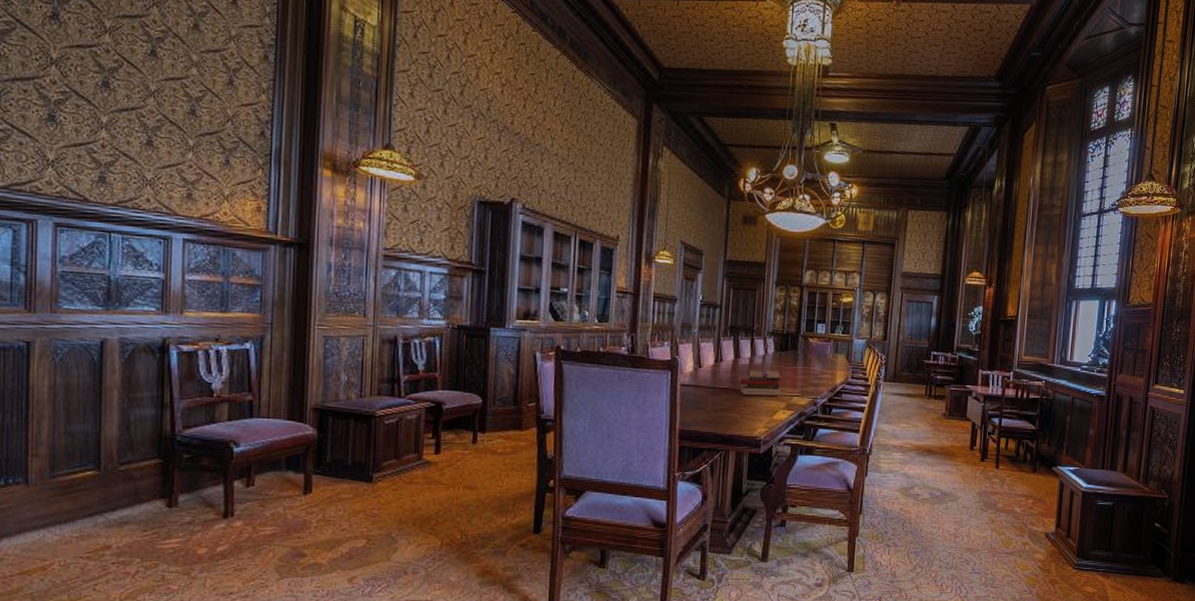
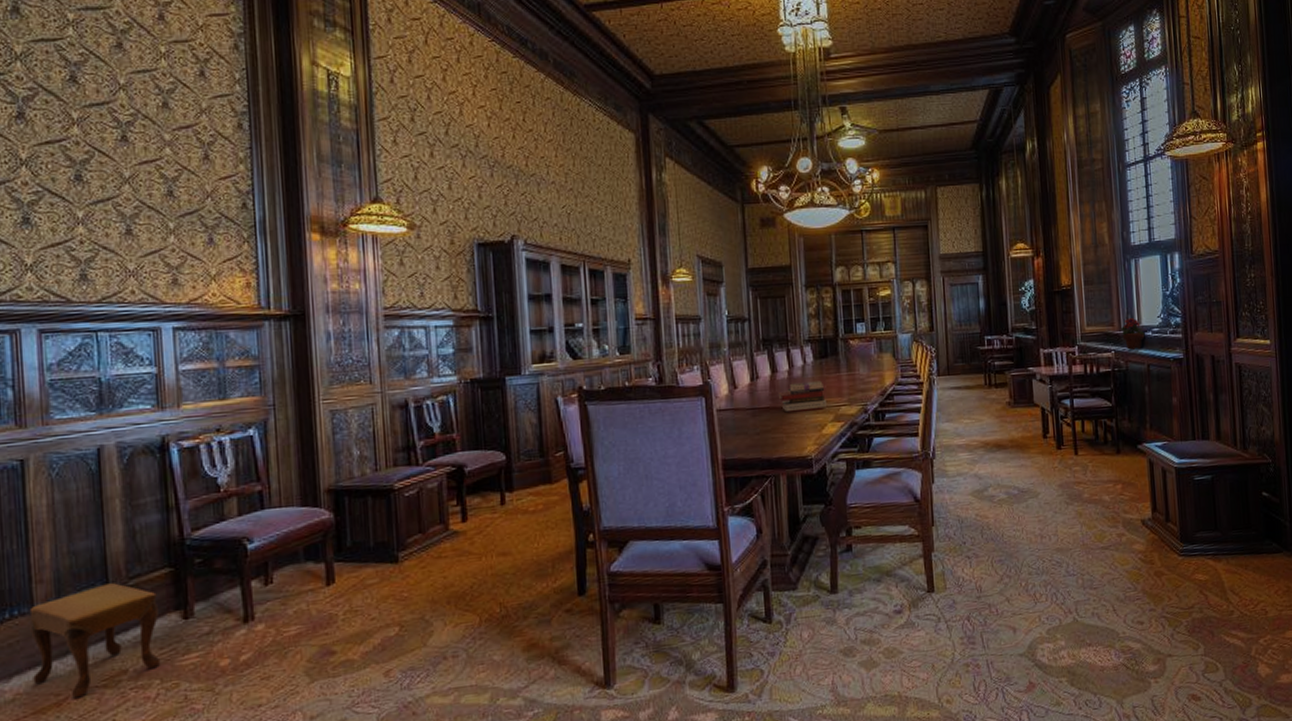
footstool: none [22,466,145,565] -> present [29,583,161,699]
potted flower: none [1053,352,1075,383] -> present [1120,317,1145,351]

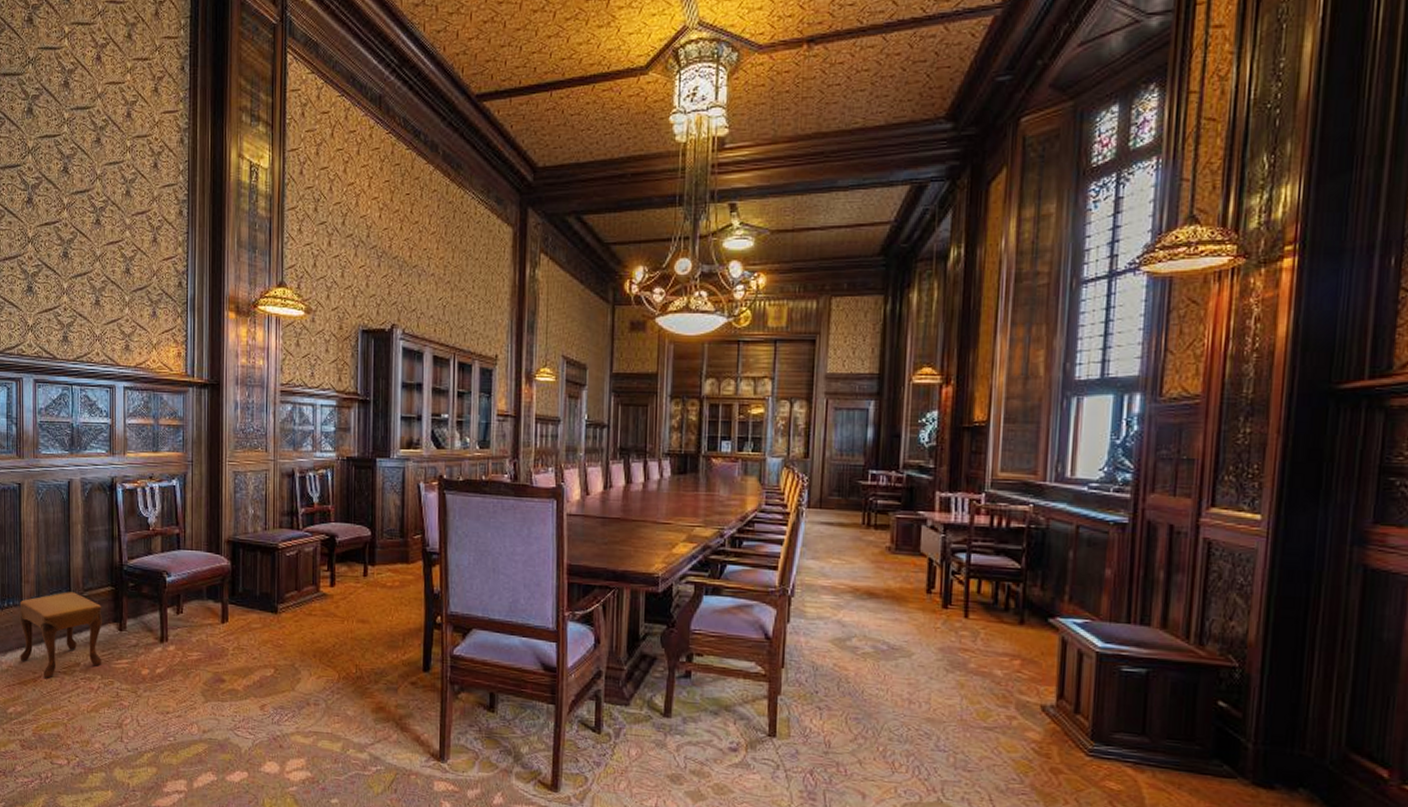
books: present [777,381,828,413] -> none [630,496,681,528]
potted flower: present [1120,317,1145,351] -> none [1045,466,1078,507]

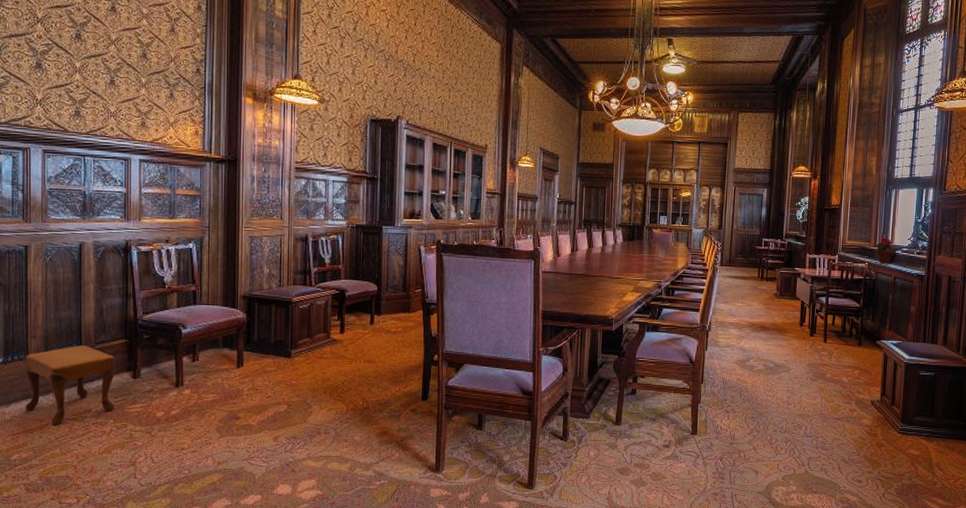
potted flower: none [1045,466,1078,507] -> present [875,237,896,265]

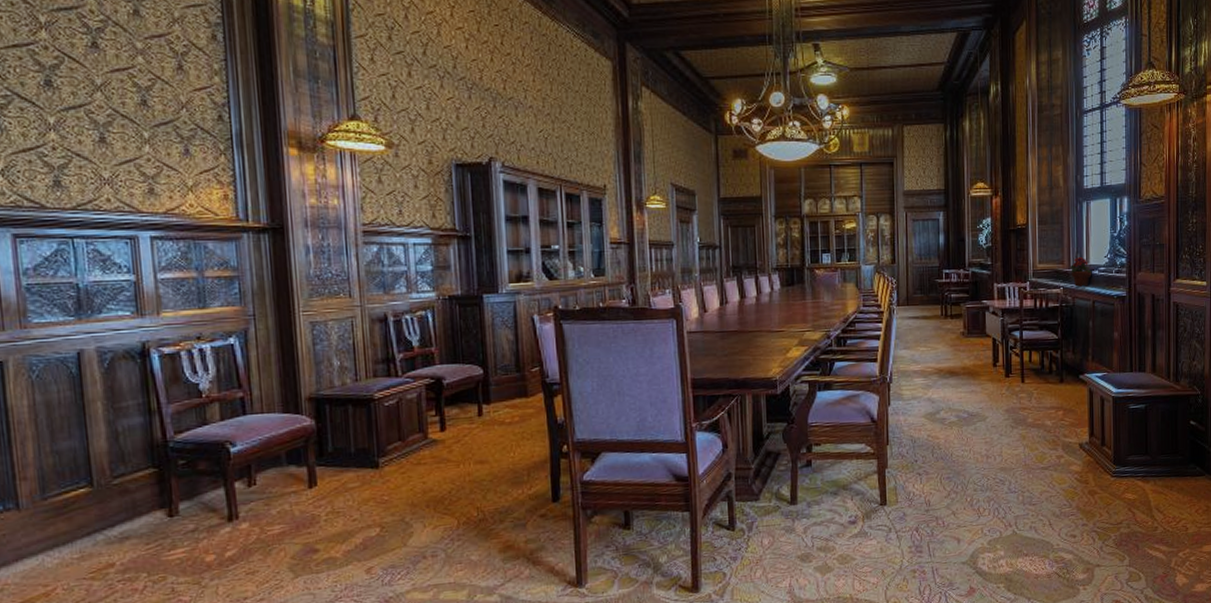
footstool: present [25,345,115,425] -> none [14,481,148,590]

